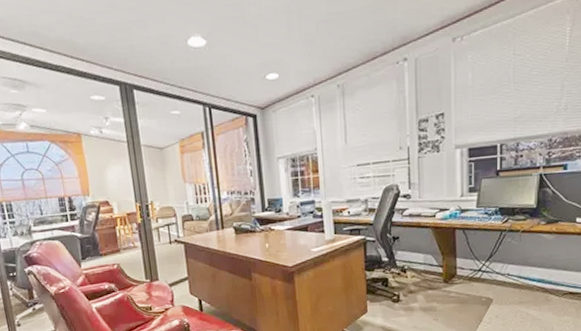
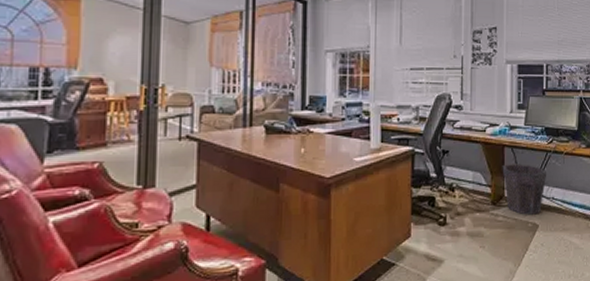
waste bin: none [453,244,501,291] -> present [502,164,546,215]

